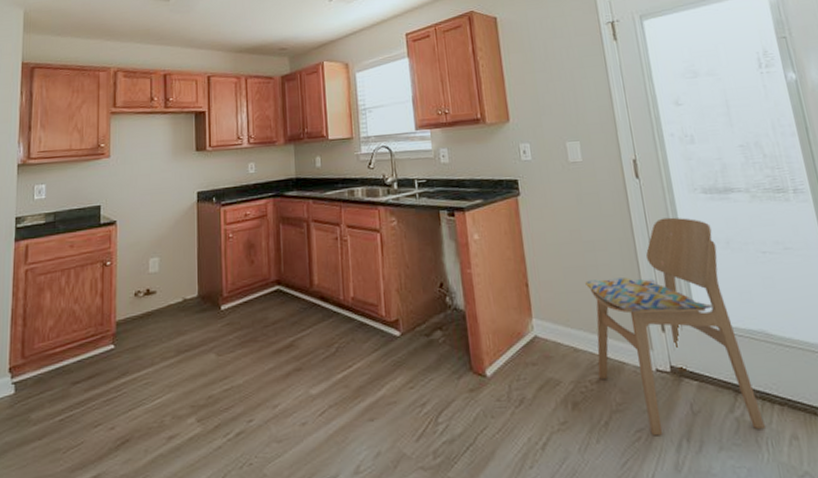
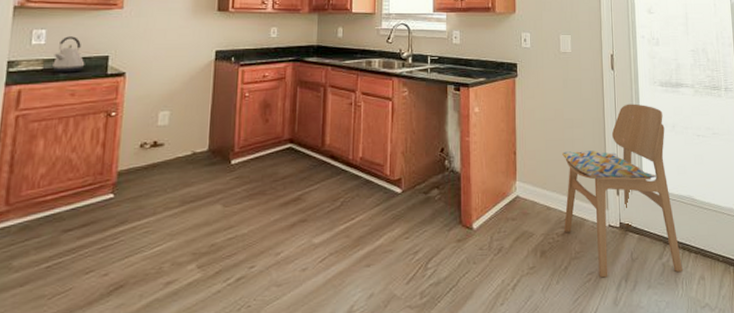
kettle: none [53,189,81,226] -> present [52,36,85,73]

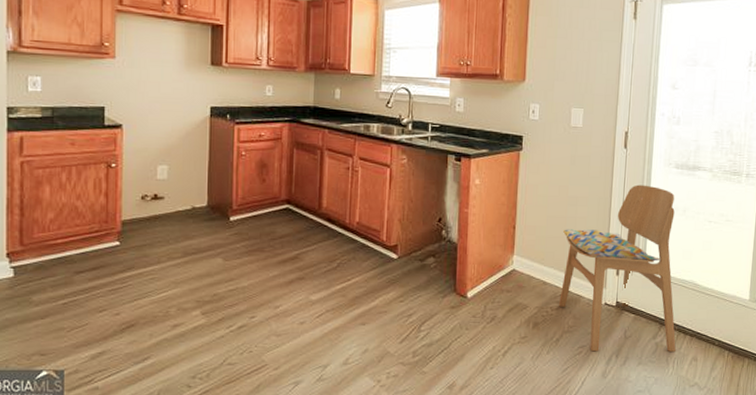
kettle: present [52,36,85,73] -> none [51,85,82,122]

